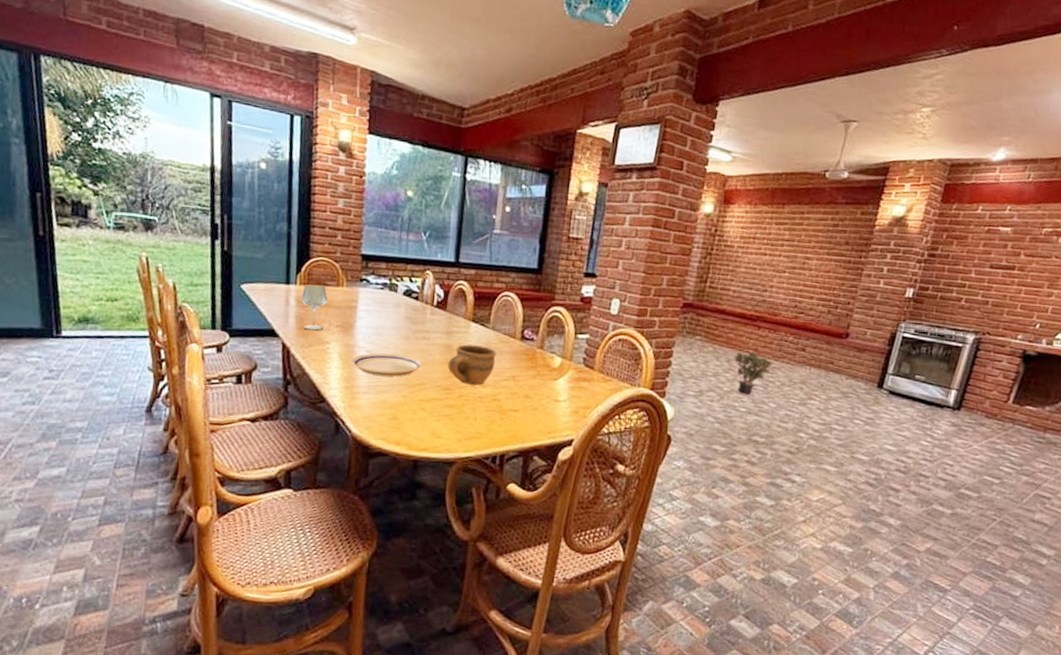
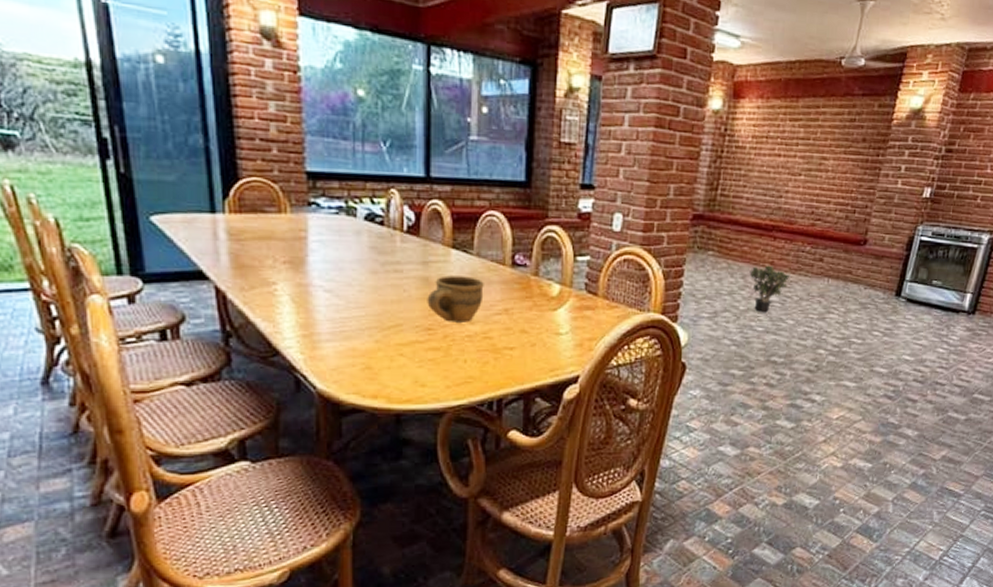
wine glass: present [301,284,328,331] -> none [233,211,268,270]
plate: present [352,353,422,377] -> none [308,291,395,319]

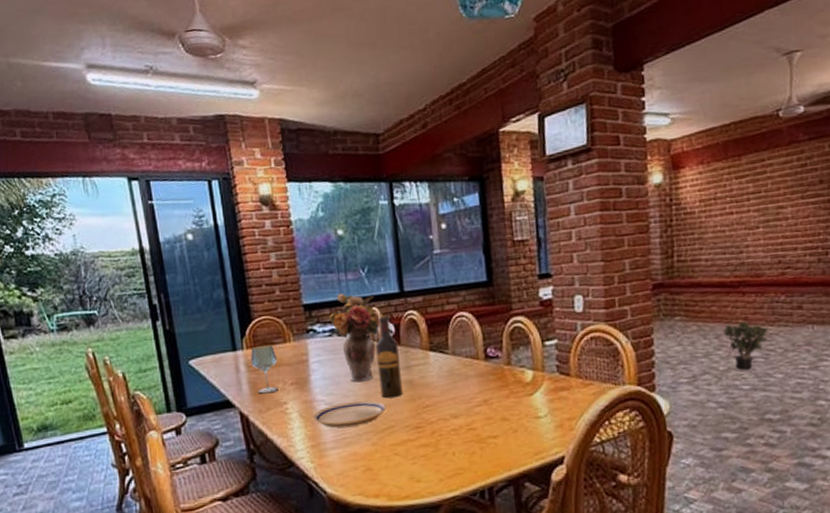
wine glass: none [233,211,268,270] -> present [250,344,279,394]
plate: none [308,291,395,319] -> present [313,400,386,428]
flower arrangement: none [337,165,399,272] -> present [328,293,380,383]
wine bottle: none [391,201,416,294] -> present [376,316,403,399]
cup: present [427,275,484,322] -> none [413,374,463,419]

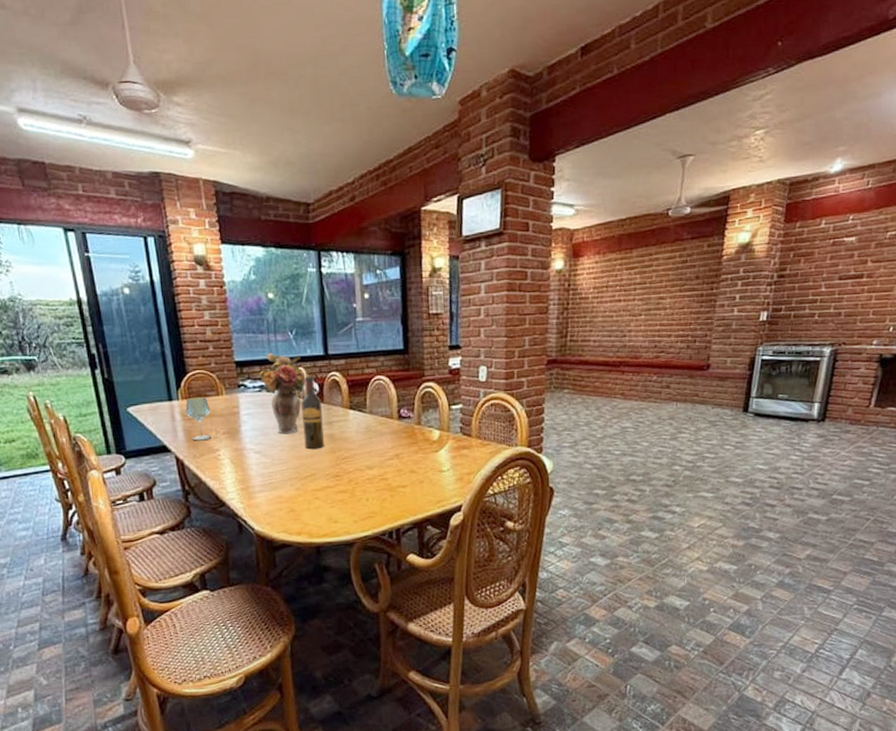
plate: present [313,400,386,428] -> none [243,450,309,474]
potted plant: present [723,321,768,371] -> none [603,396,640,439]

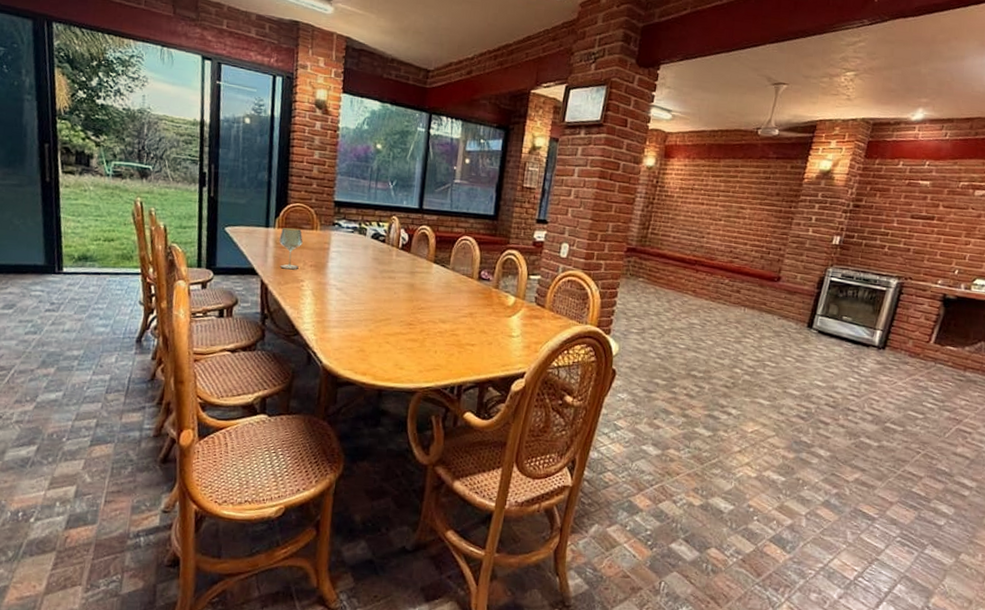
flower arrangement: present [258,352,306,434] -> none [354,198,398,277]
wine bottle: present [301,376,324,450] -> none [385,225,408,296]

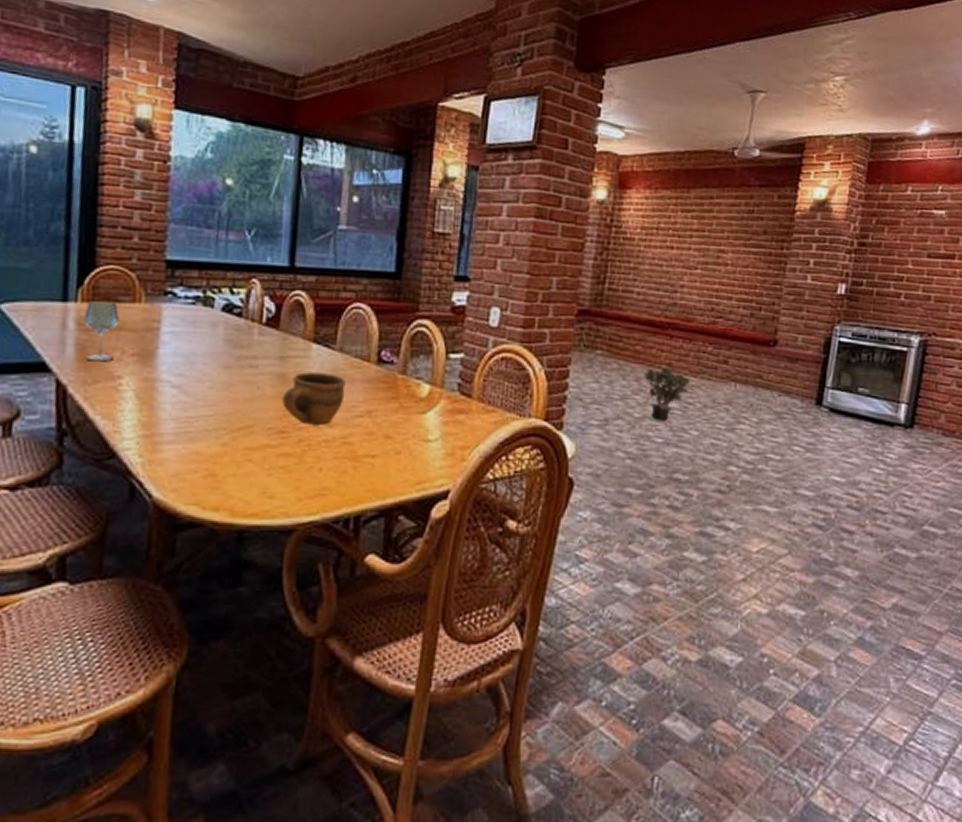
cup: none [411,283,456,321] -> present [282,372,346,425]
potted plant: none [674,293,709,333] -> present [644,367,690,422]

